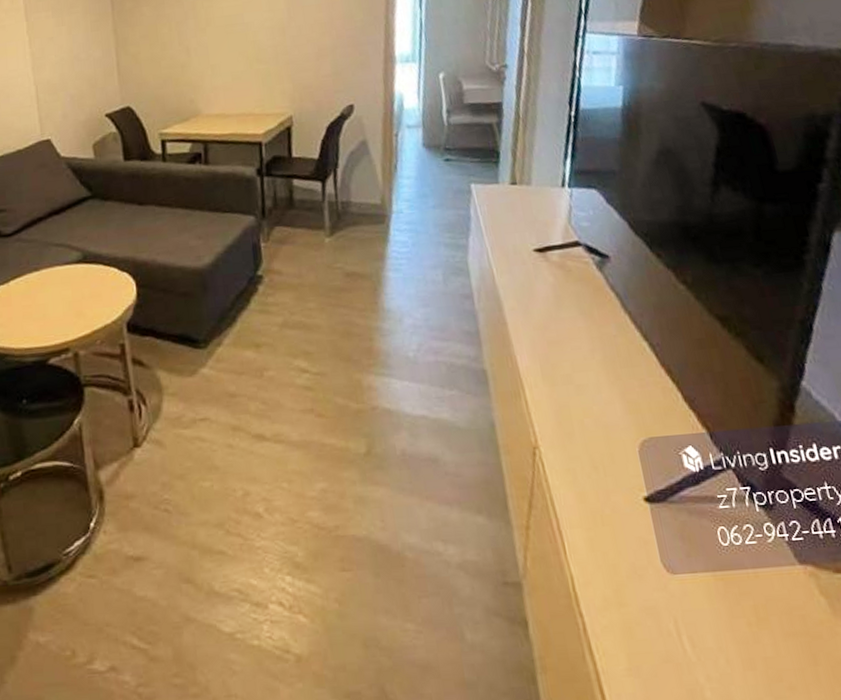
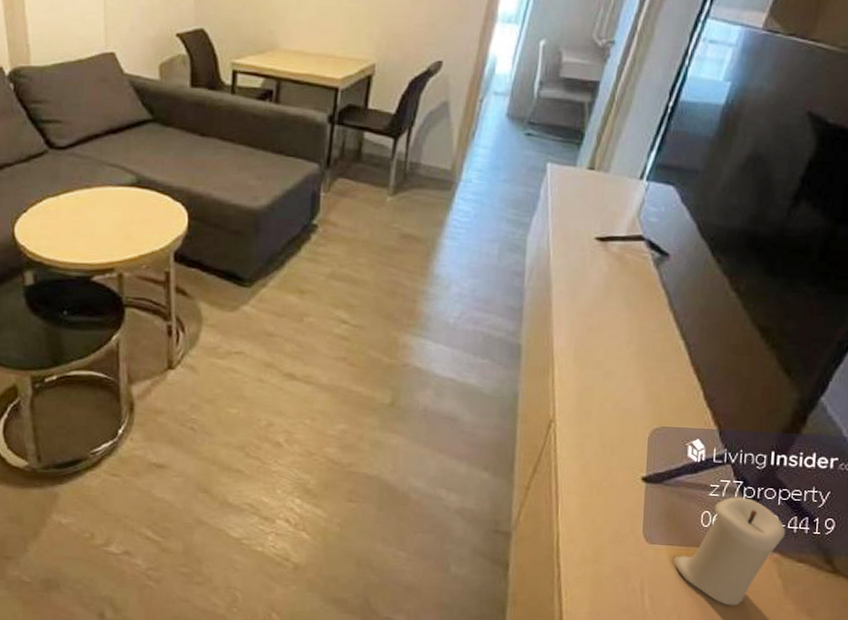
candle: none [702,505,812,638] -> present [674,497,785,606]

